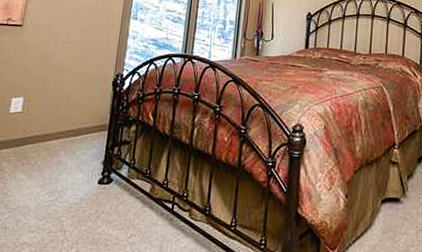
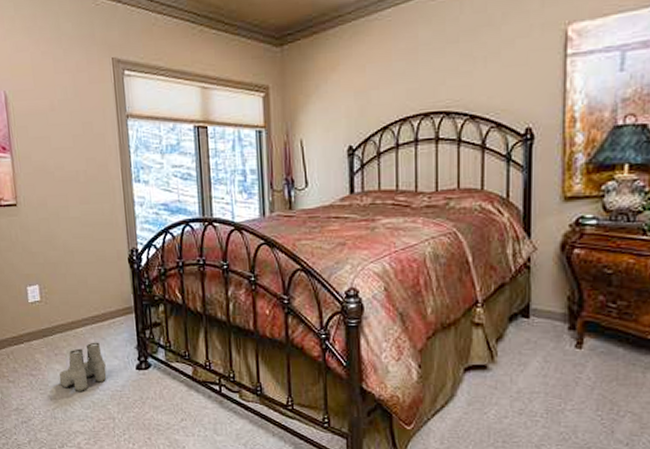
boots: none [19,154,70,202] -> present [59,342,107,391]

